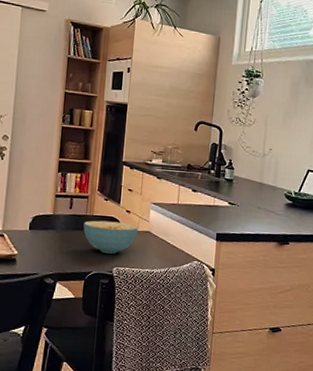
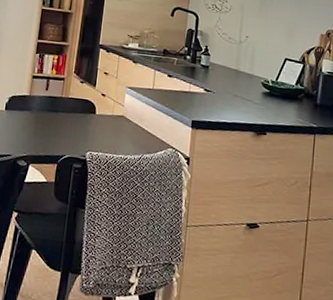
cereal bowl: present [83,220,139,254] -> none [58,103,113,138]

